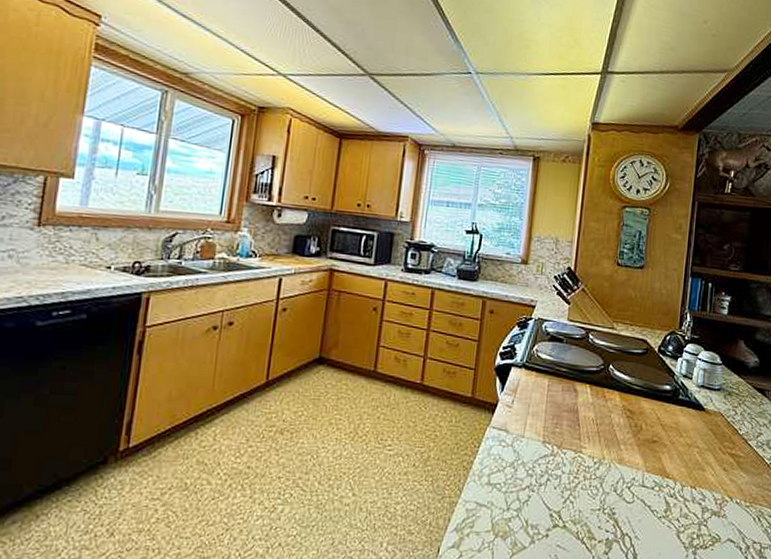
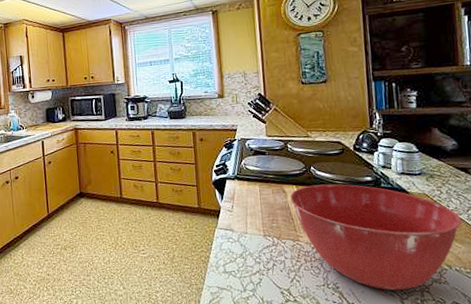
mixing bowl: none [580,387,751,522] -> present [290,184,462,291]

